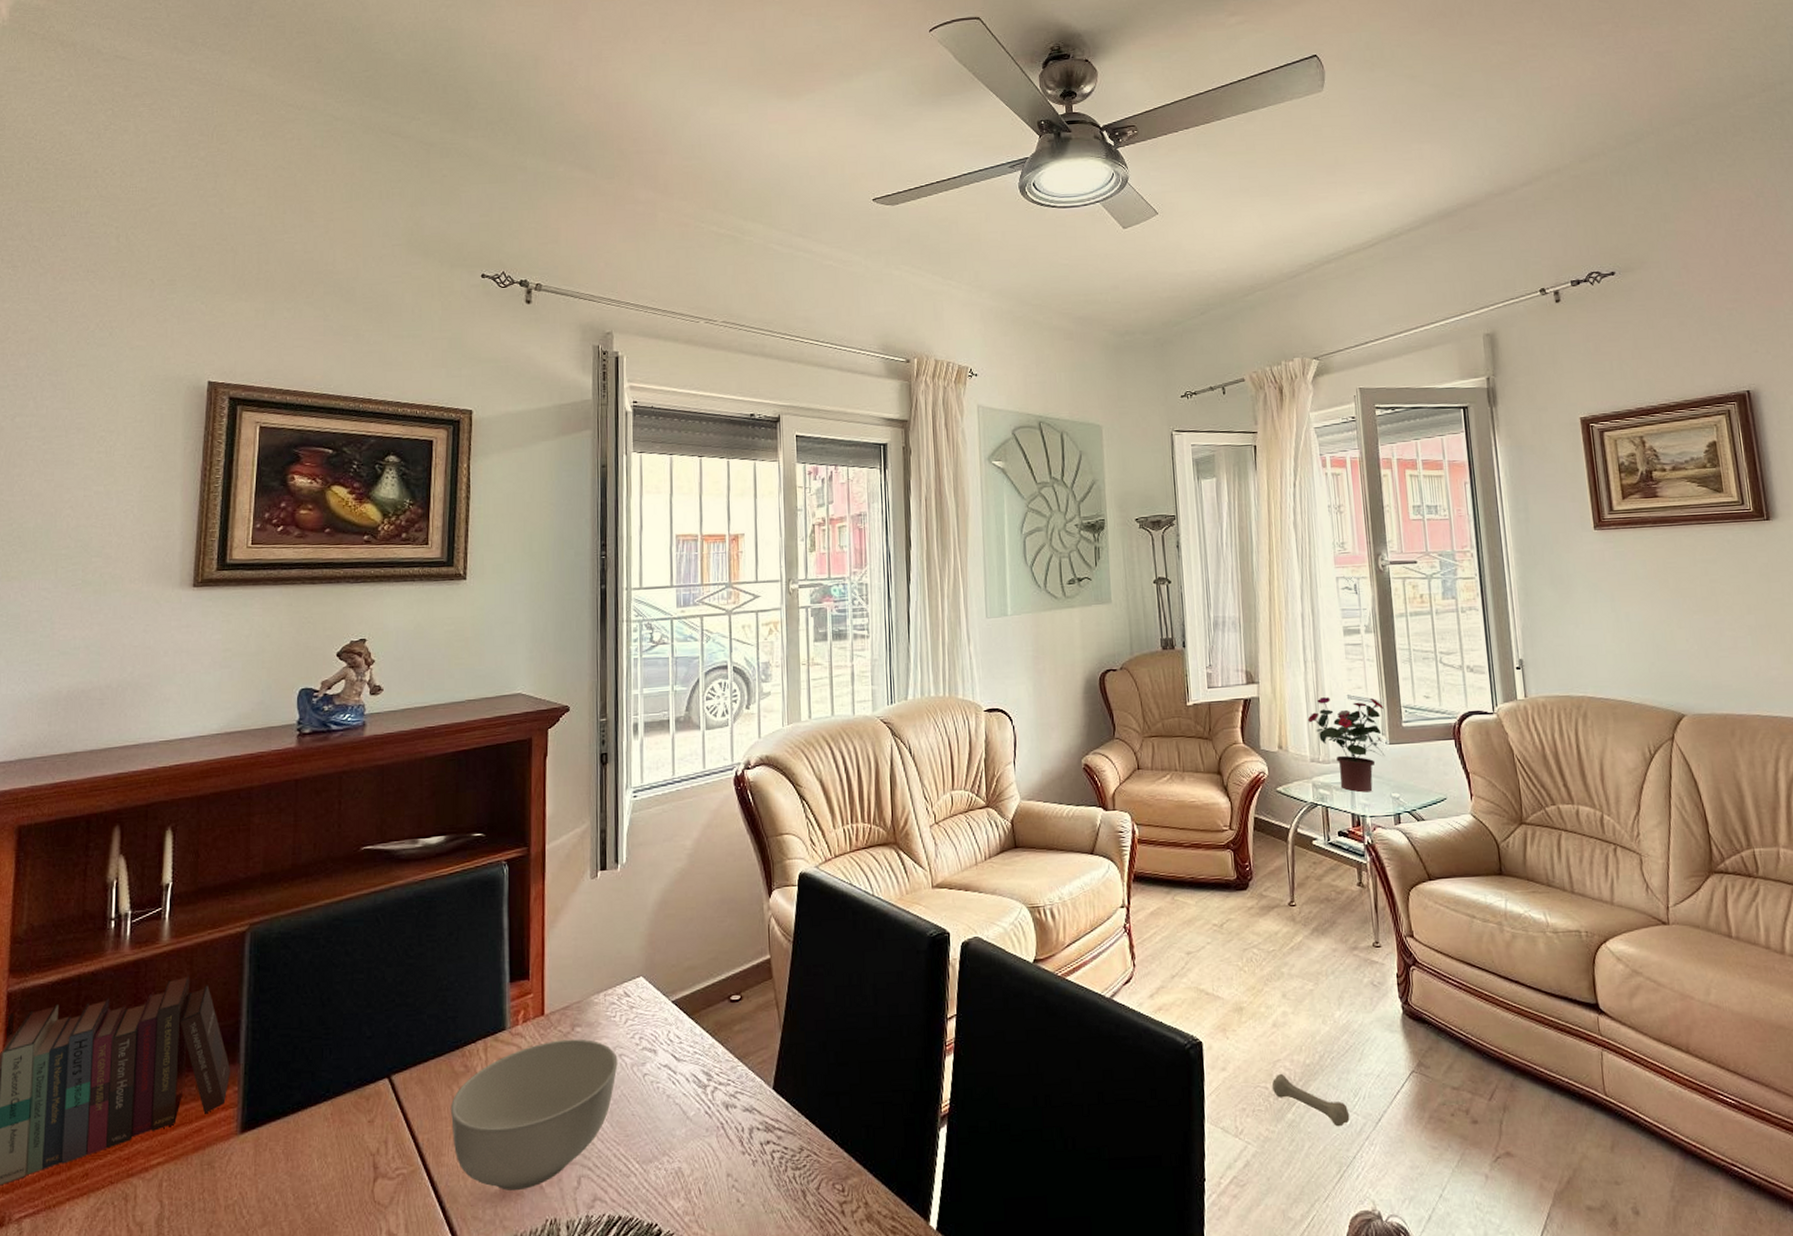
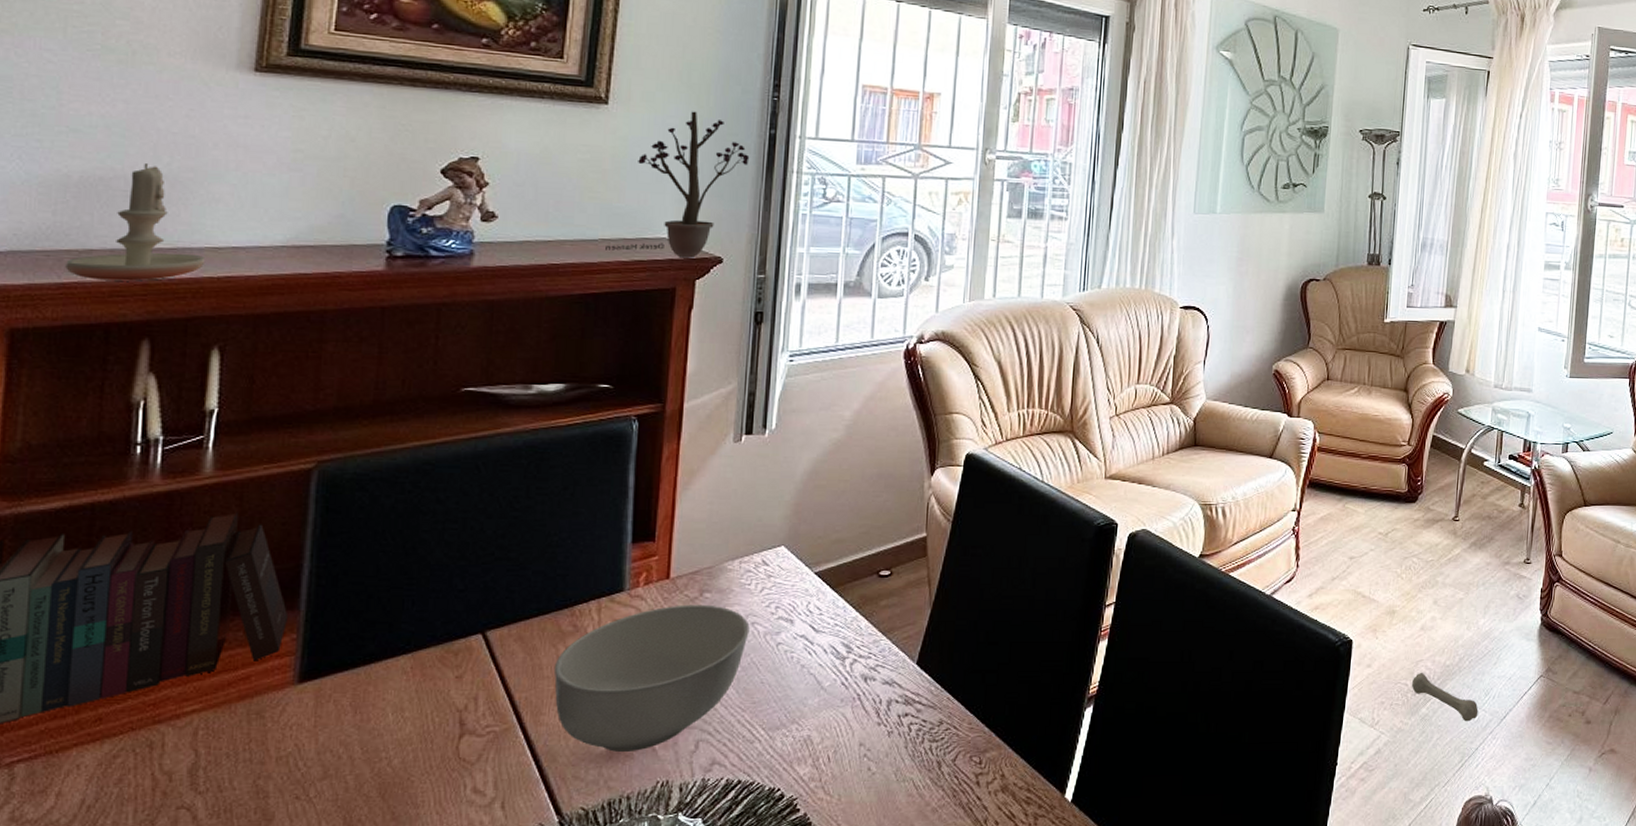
candle: none [58,673,160,778] -> present [65,162,206,281]
decorative plant: none [472,577,586,710] -> present [606,111,750,258]
potted flower: present [1307,697,1385,793] -> none [1497,327,1570,421]

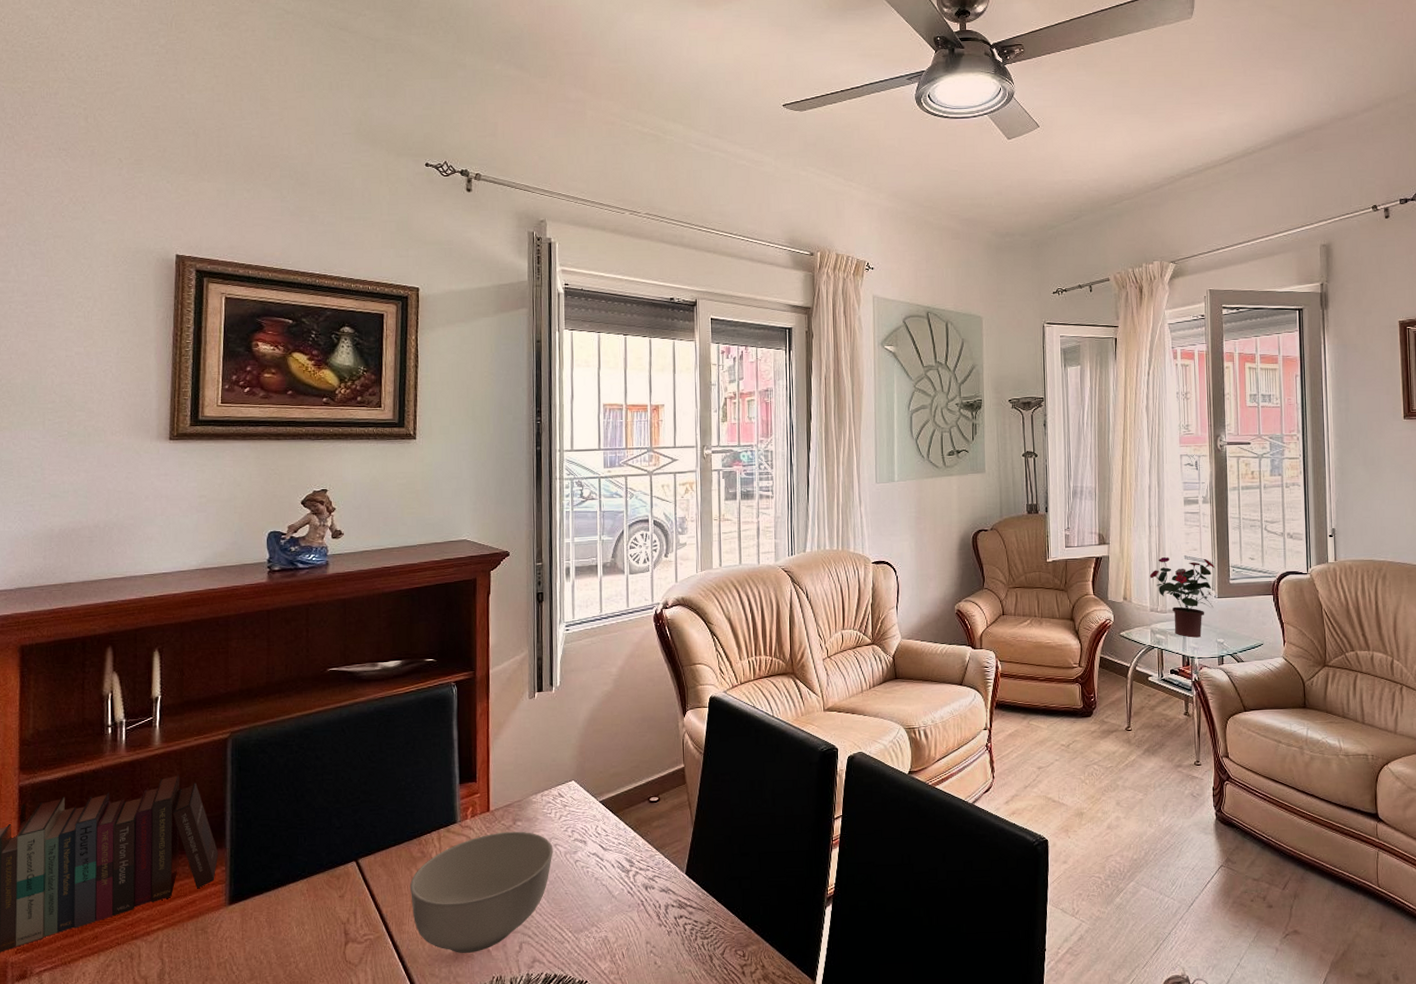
candle: present [65,162,206,281] -> none [54,515,146,605]
decorative plant: present [606,111,750,258] -> none [423,438,523,554]
dog toy: present [1411,672,1479,722] -> none [1104,866,1168,909]
potted flower: none [1497,327,1570,421] -> present [1149,557,1214,638]

